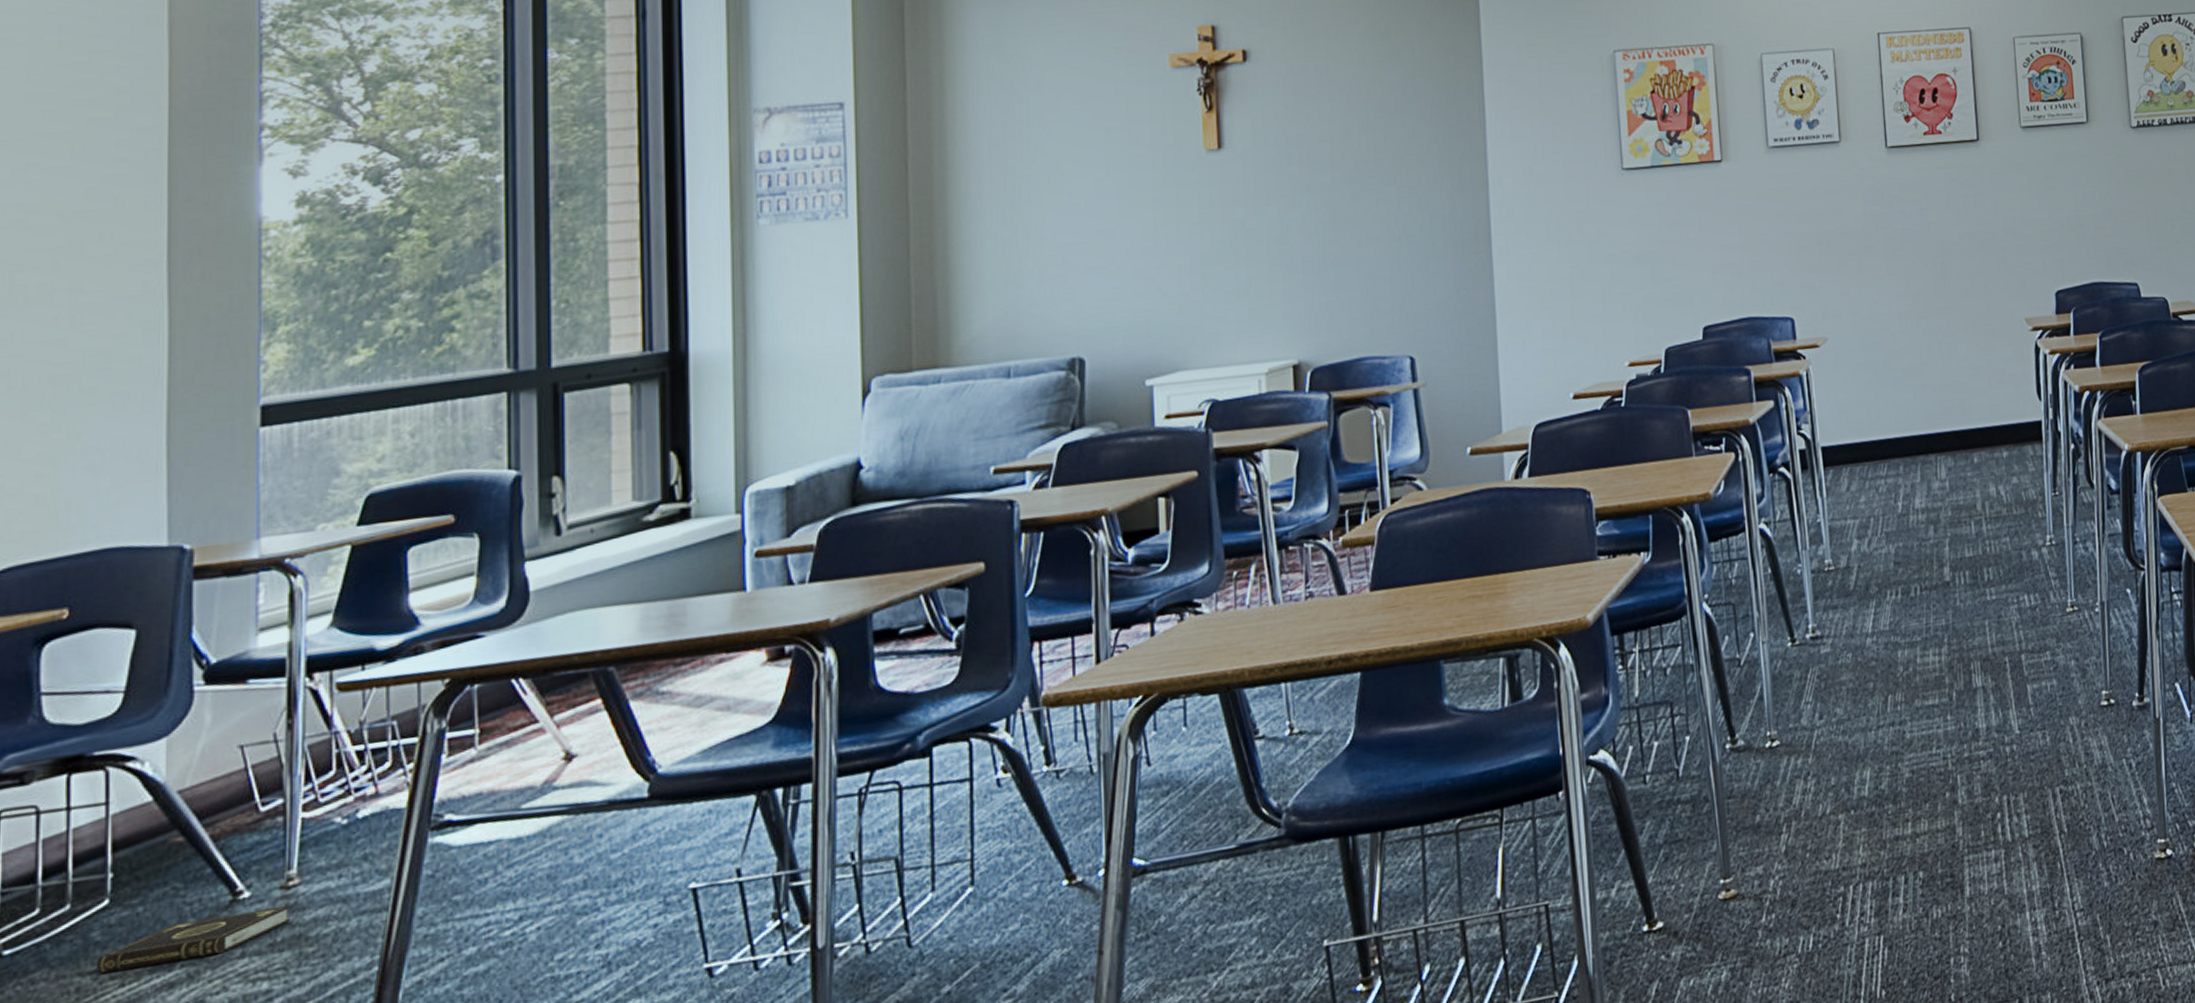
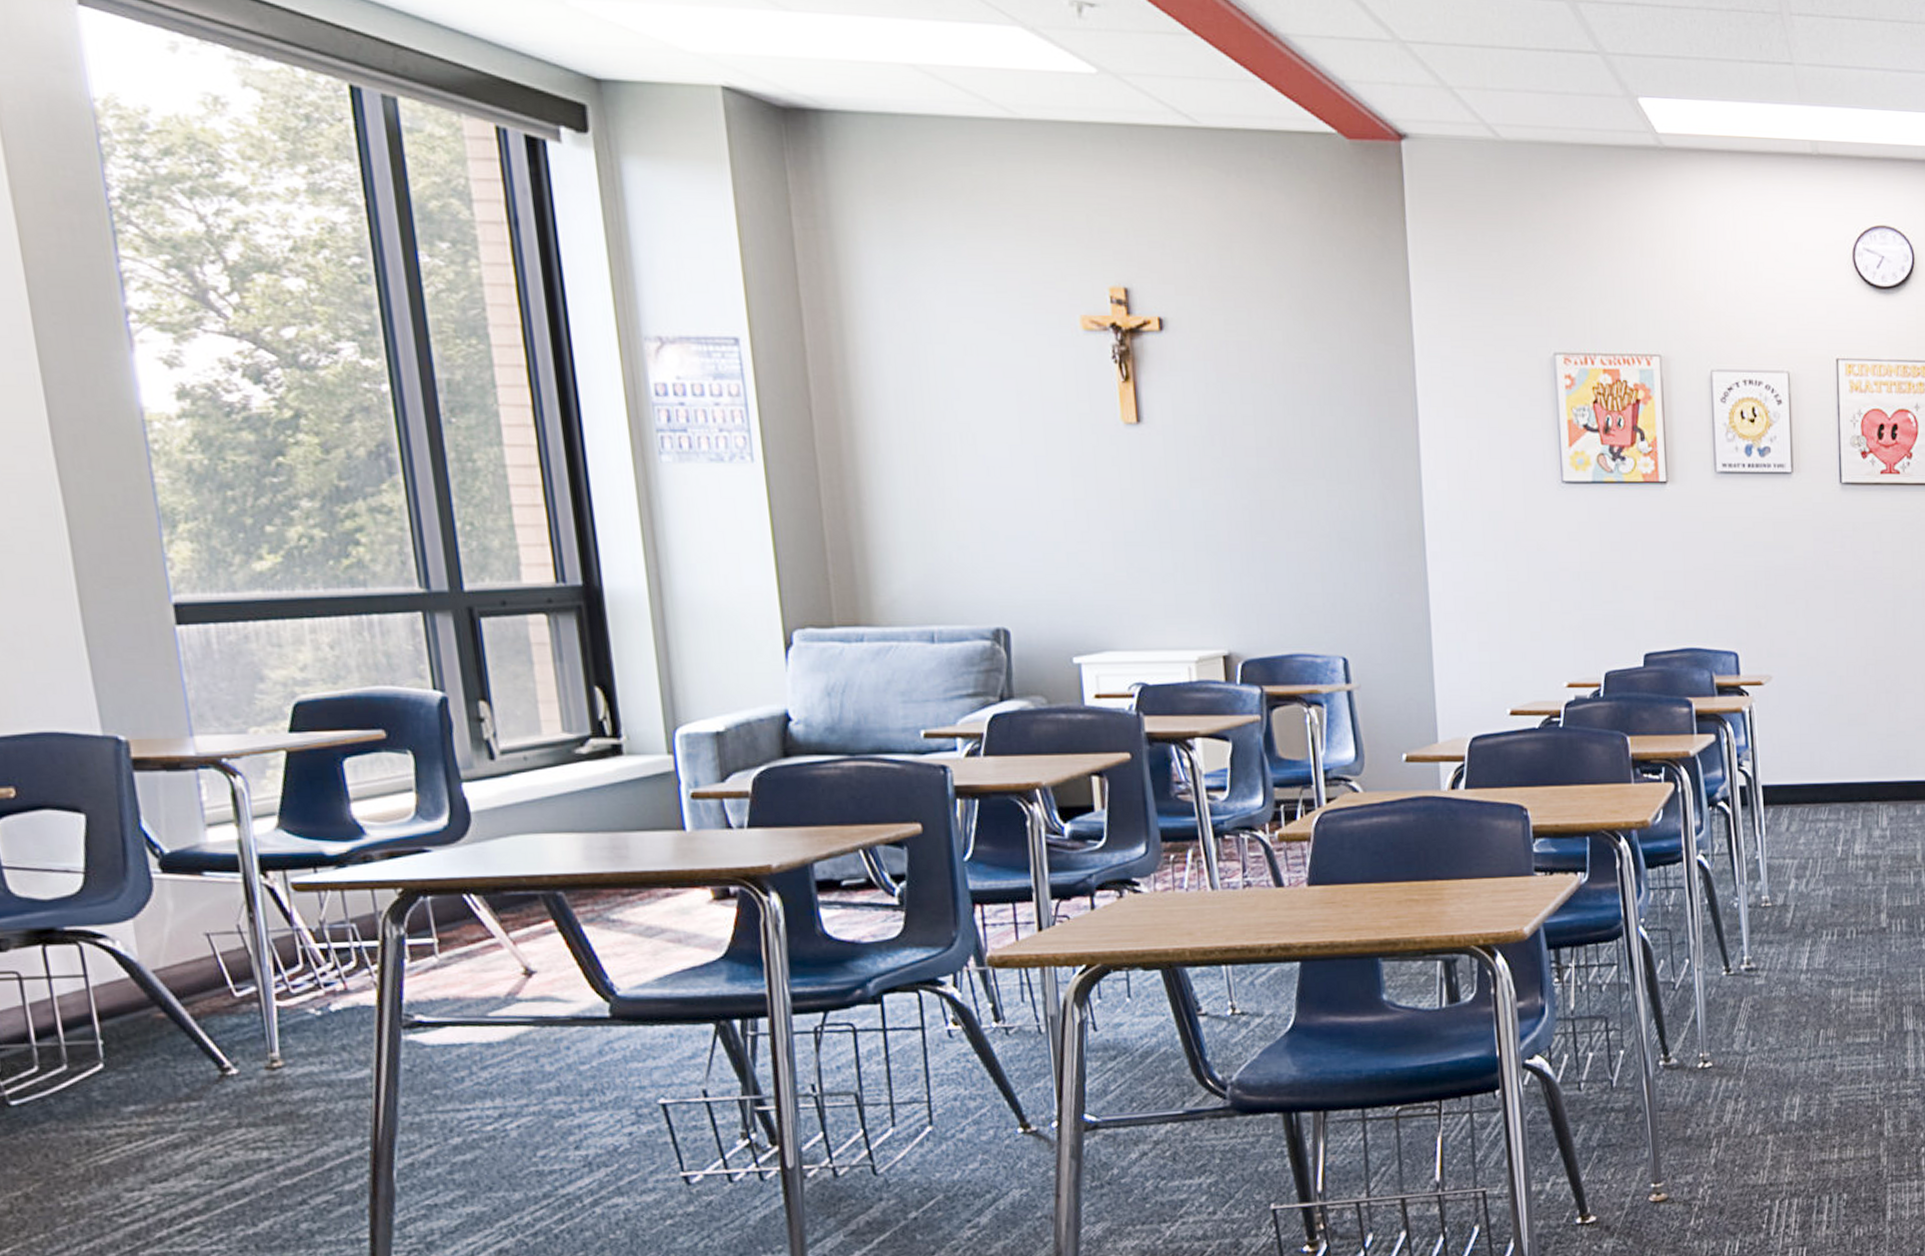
book: present [95,906,290,973] -> none [100,1085,280,1129]

